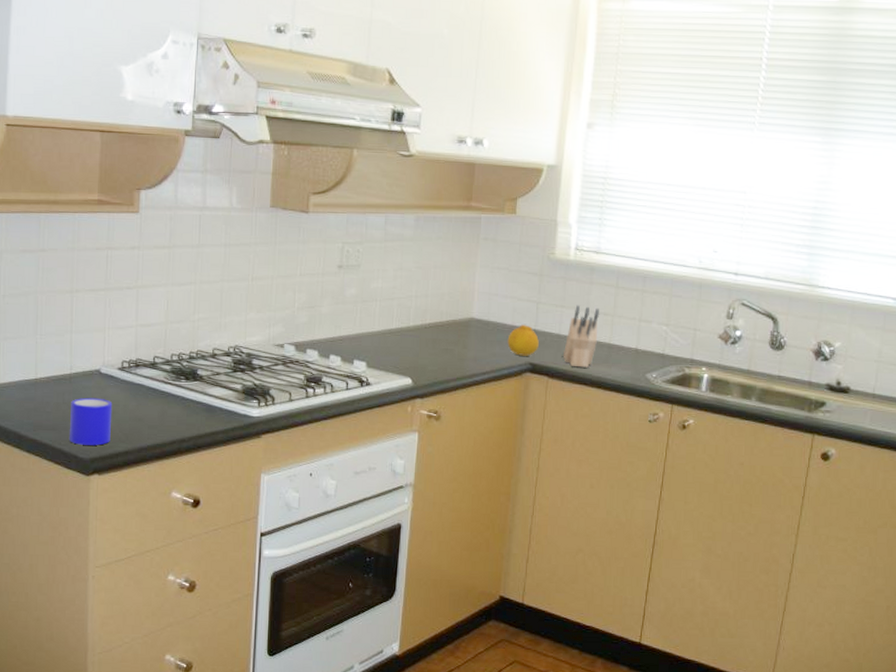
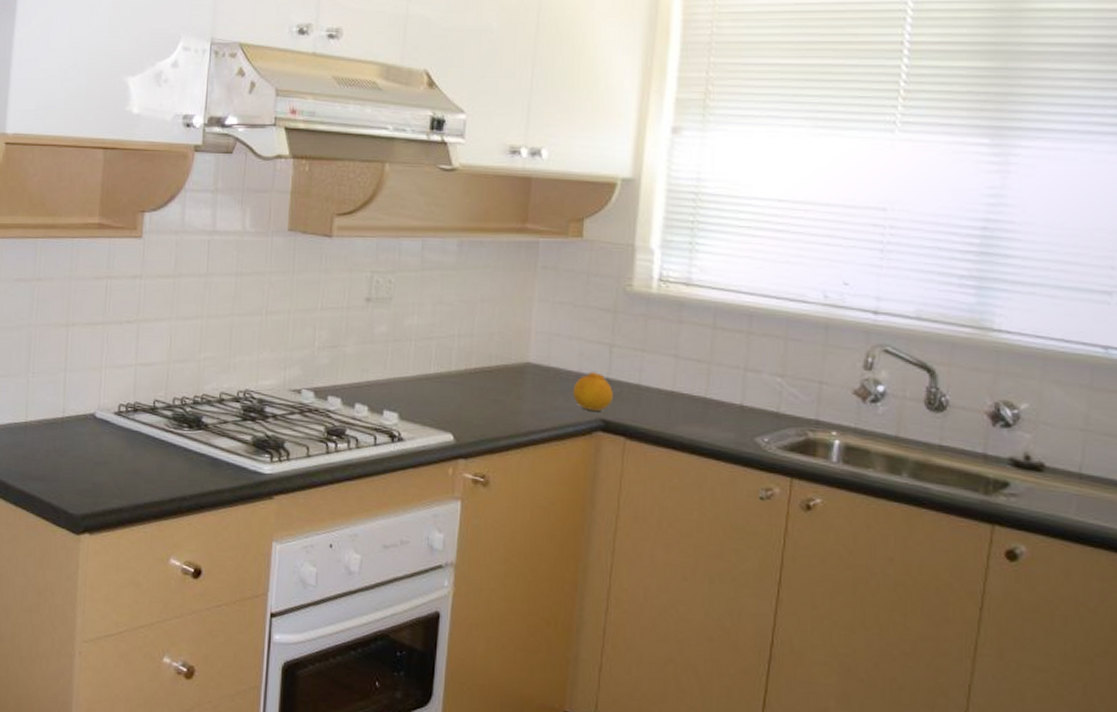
mug: present [69,397,113,446] -> none [58,445,107,500]
knife block: present [564,305,600,368] -> none [645,348,692,428]

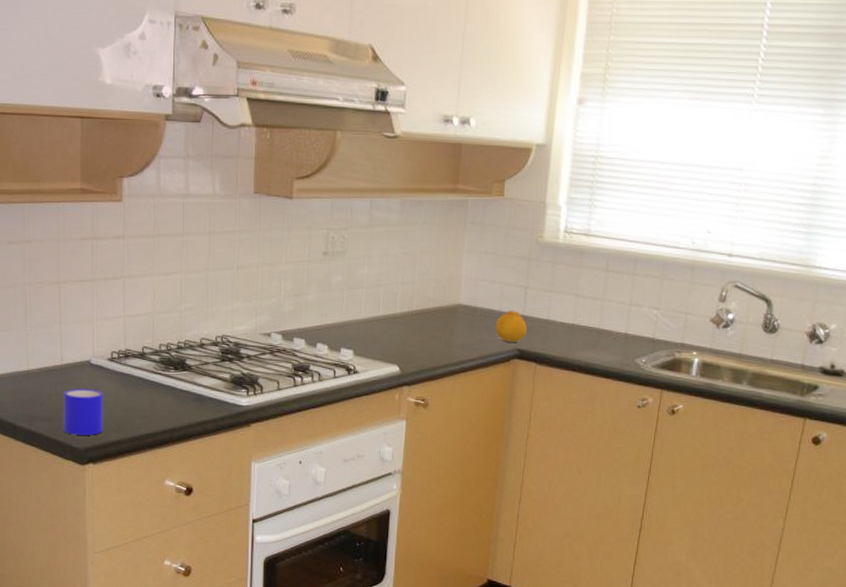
mug: none [58,445,107,500] -> present [63,388,104,435]

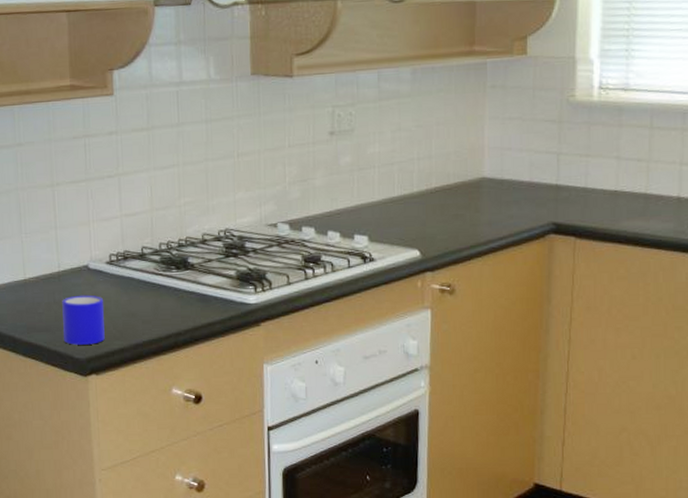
fruit: present [495,310,527,342] -> none [525,180,562,216]

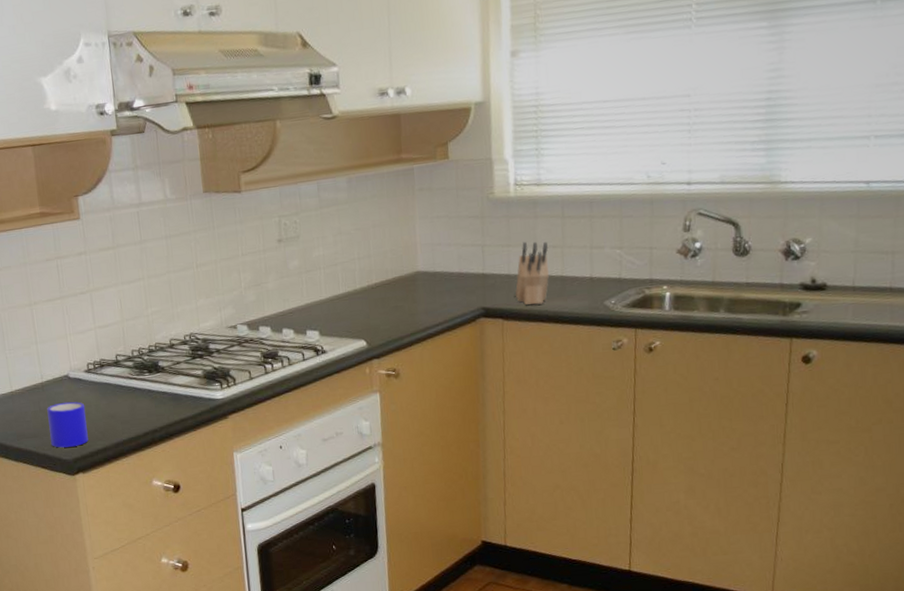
knife block: none [592,152,633,224] -> present [515,241,549,305]

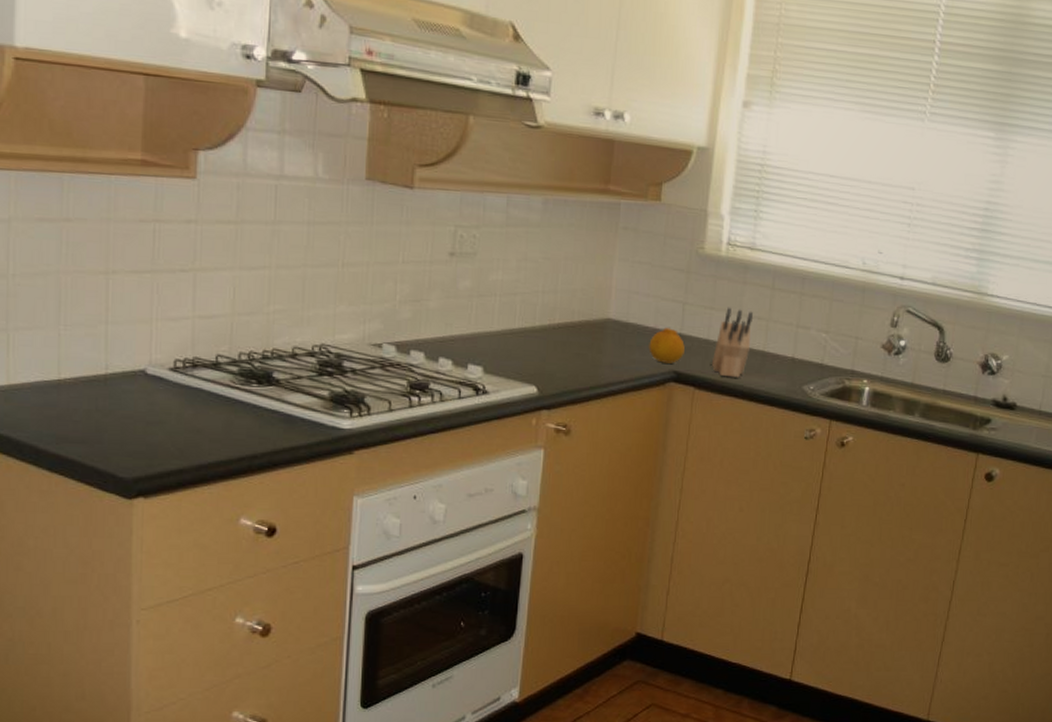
mug: present [47,401,89,448] -> none [104,403,162,462]
fruit: none [456,270,489,302] -> present [649,327,685,364]

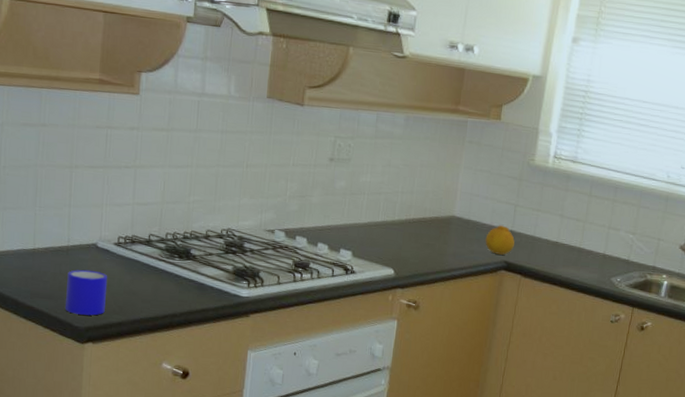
mug: none [104,403,162,462] -> present [64,269,108,316]
knife block: present [712,307,754,378] -> none [536,209,573,269]

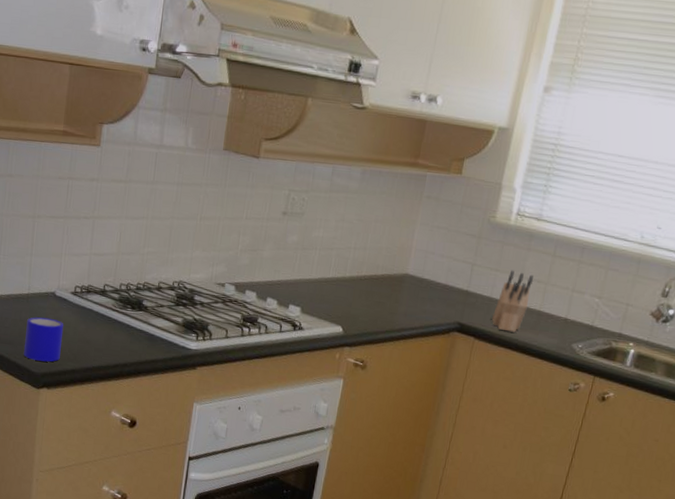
fruit: present [485,225,515,255] -> none [438,284,470,316]
knife block: none [536,209,573,269] -> present [492,270,534,333]

